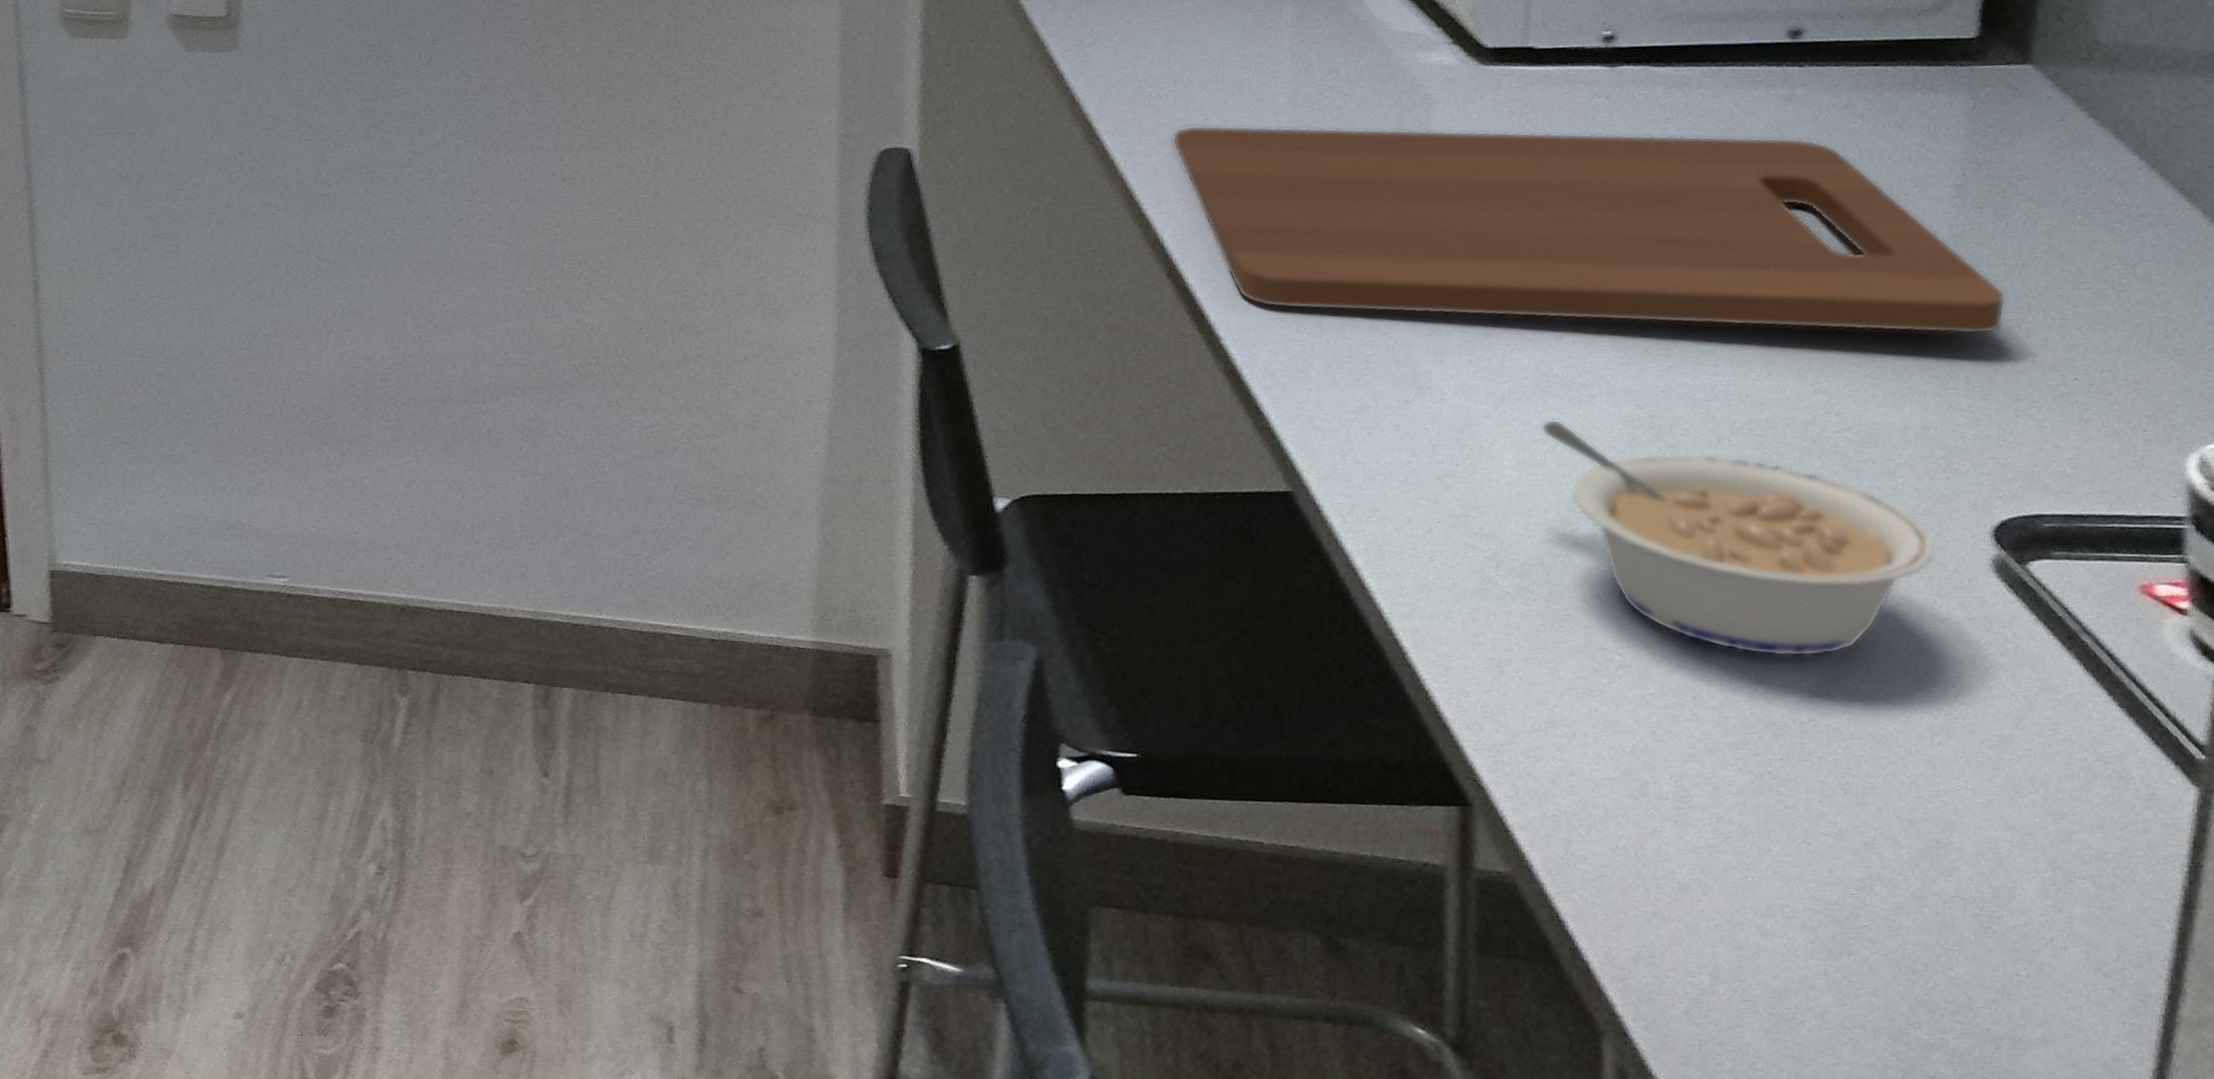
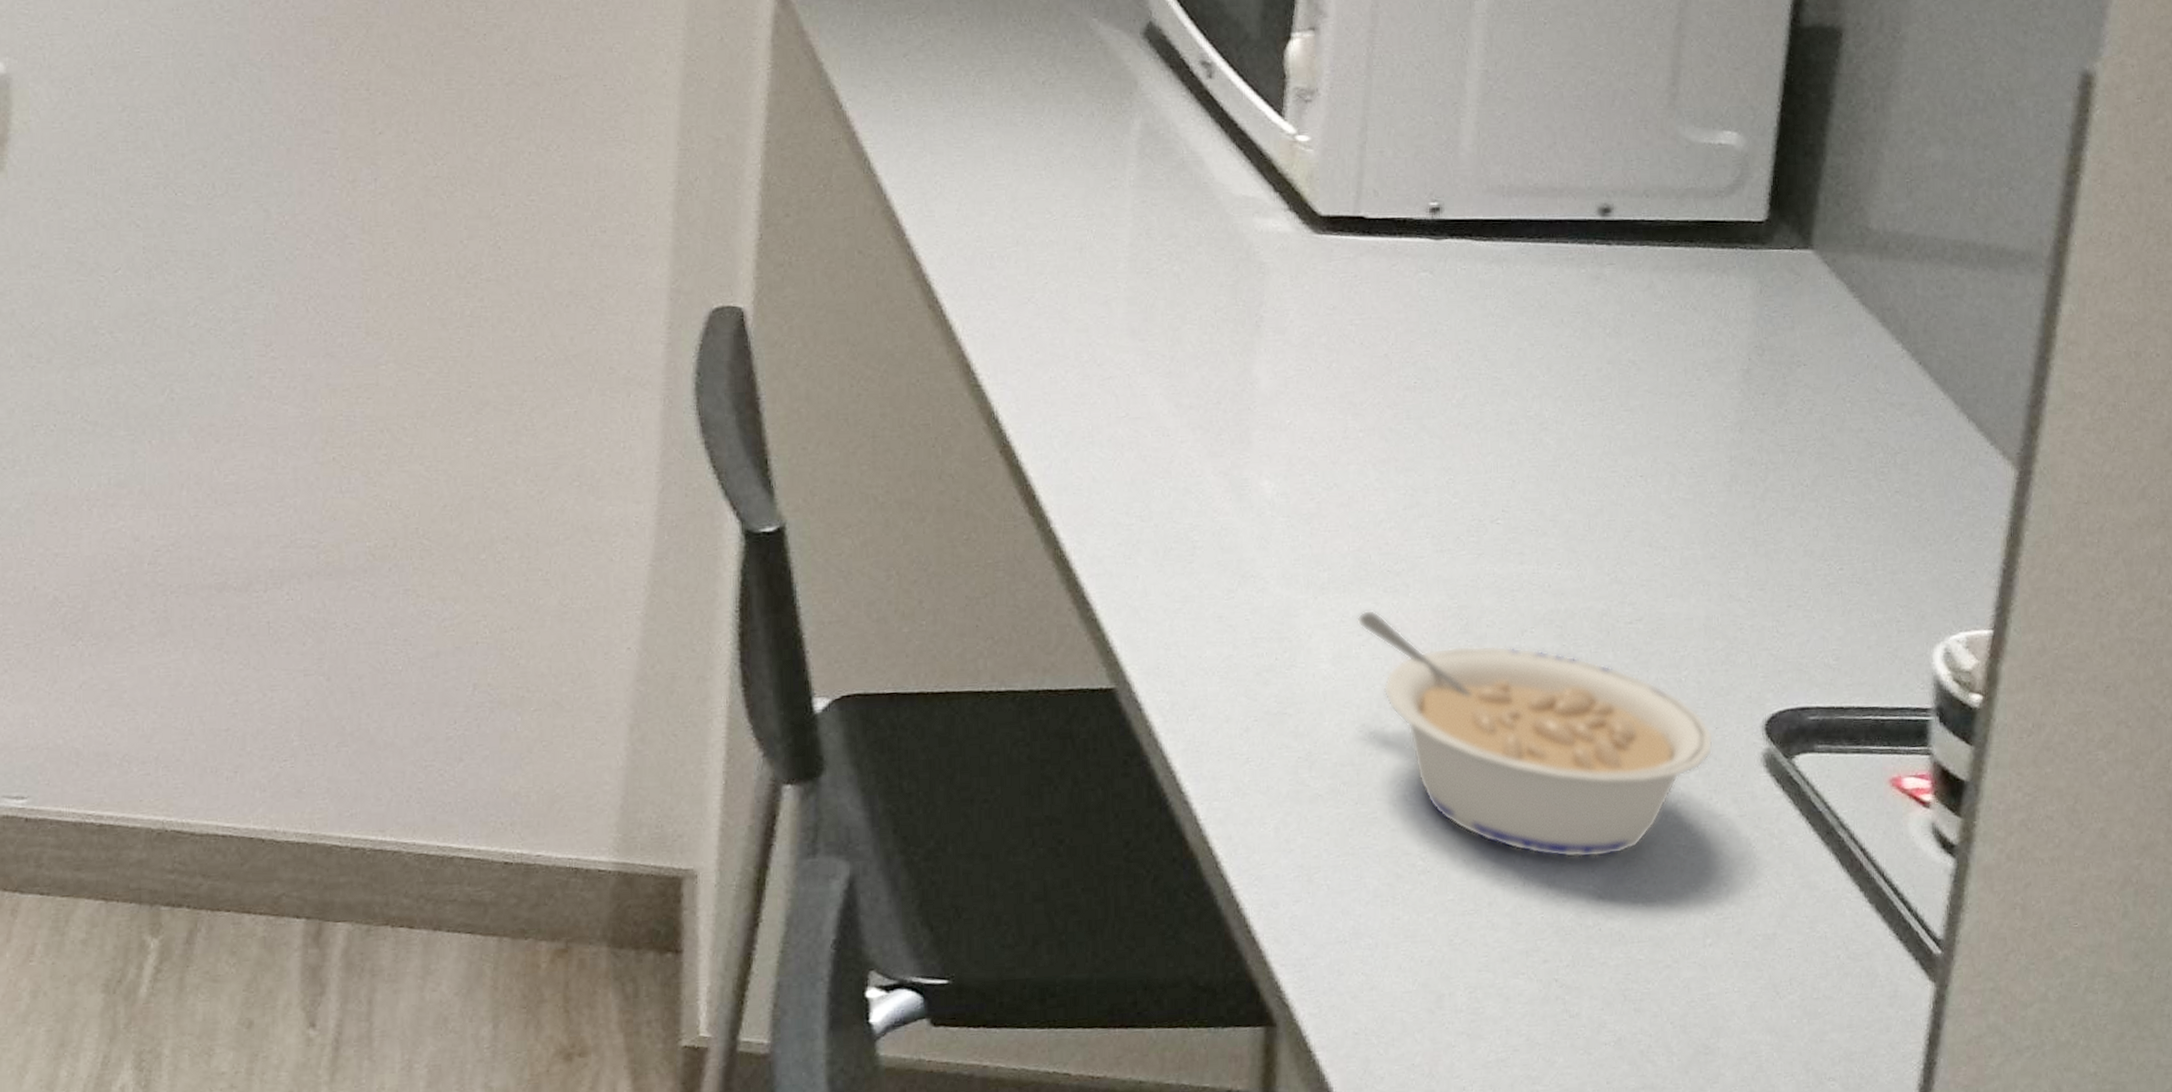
cutting board: present [1172,125,2006,335] -> none [1012,289,1783,523]

